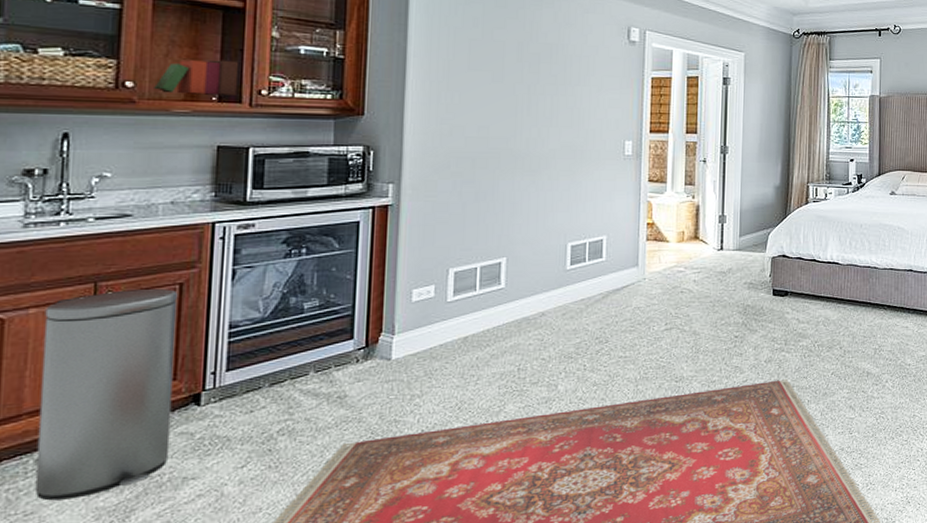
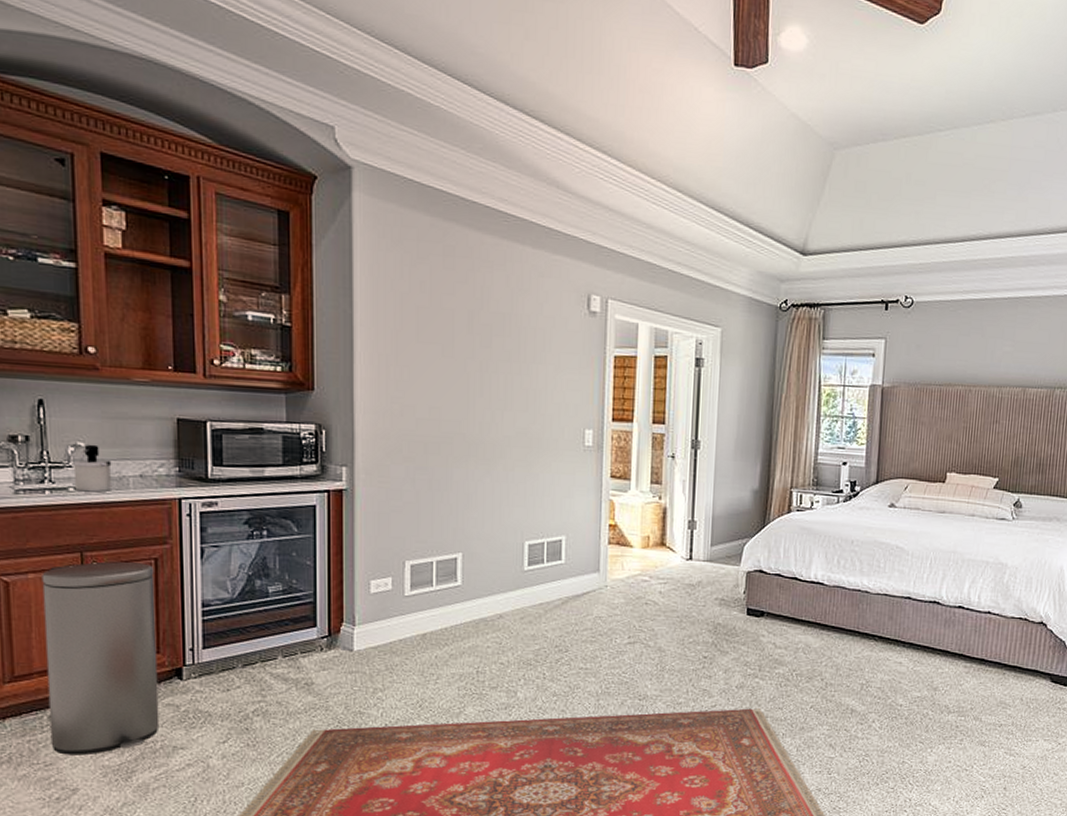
soap dispenser: none [94,174,140,221] -> present [73,444,112,493]
books: present [154,60,238,97] -> none [114,324,190,366]

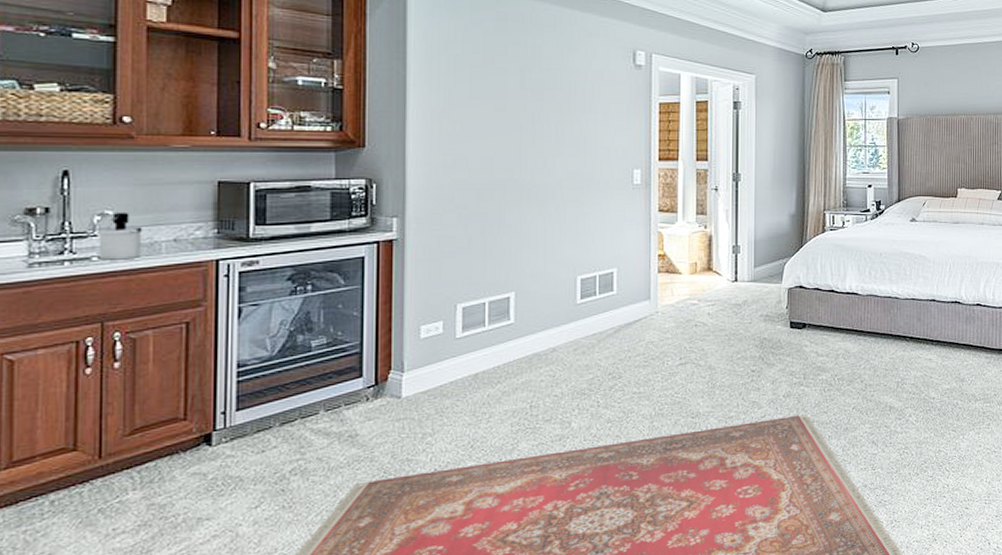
pedal bin: present [41,561,160,755] -> none [51,328,185,542]

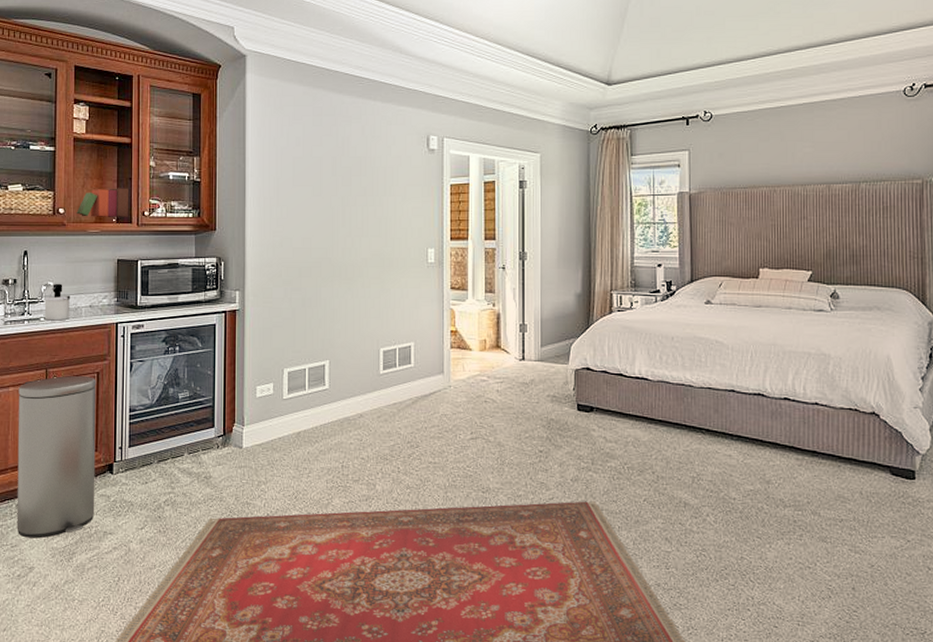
pedal bin: none [51,328,185,542] -> present [17,376,96,539]
books: none [152,92,235,131] -> present [76,188,128,218]

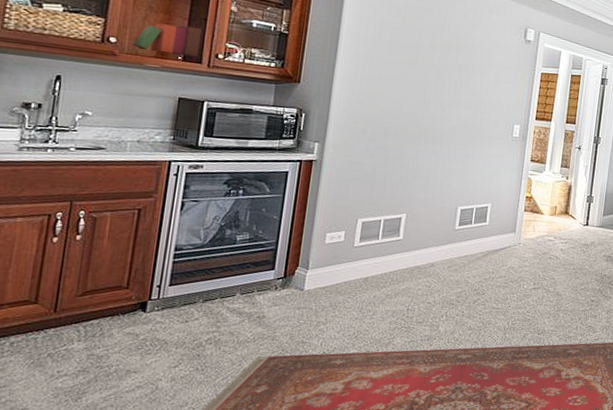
pedal bin: present [17,376,96,539] -> none [8,210,137,378]
soap dispenser: present [44,283,71,321] -> none [75,113,114,153]

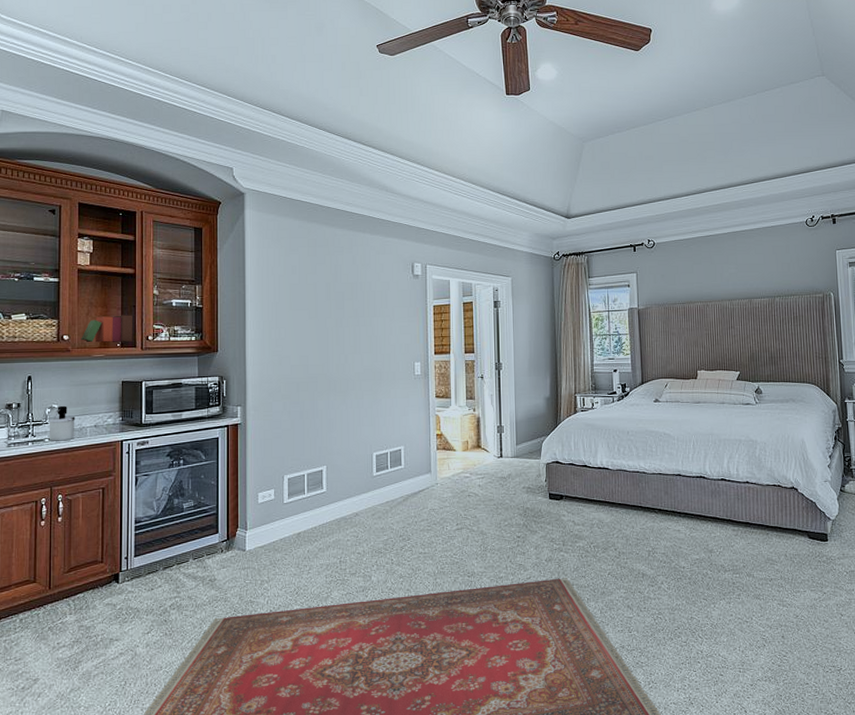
soap dispenser: none [75,113,114,153] -> present [49,405,75,441]

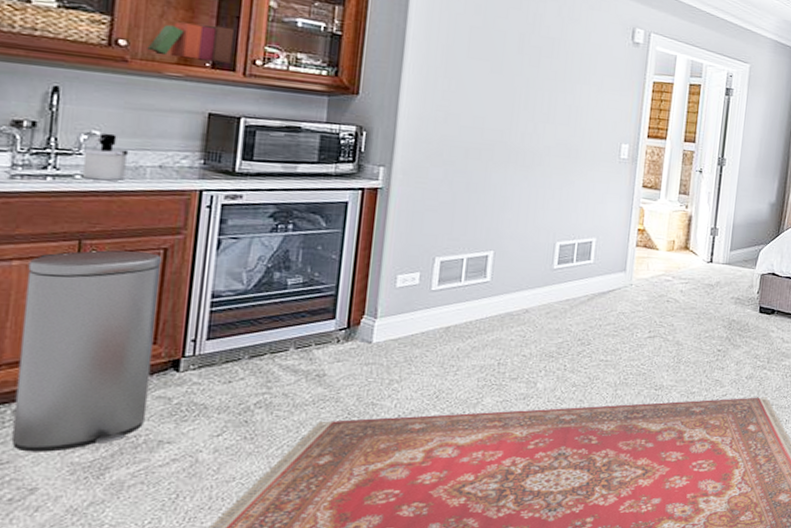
pedal bin: none [21,492,102,651] -> present [11,250,162,452]

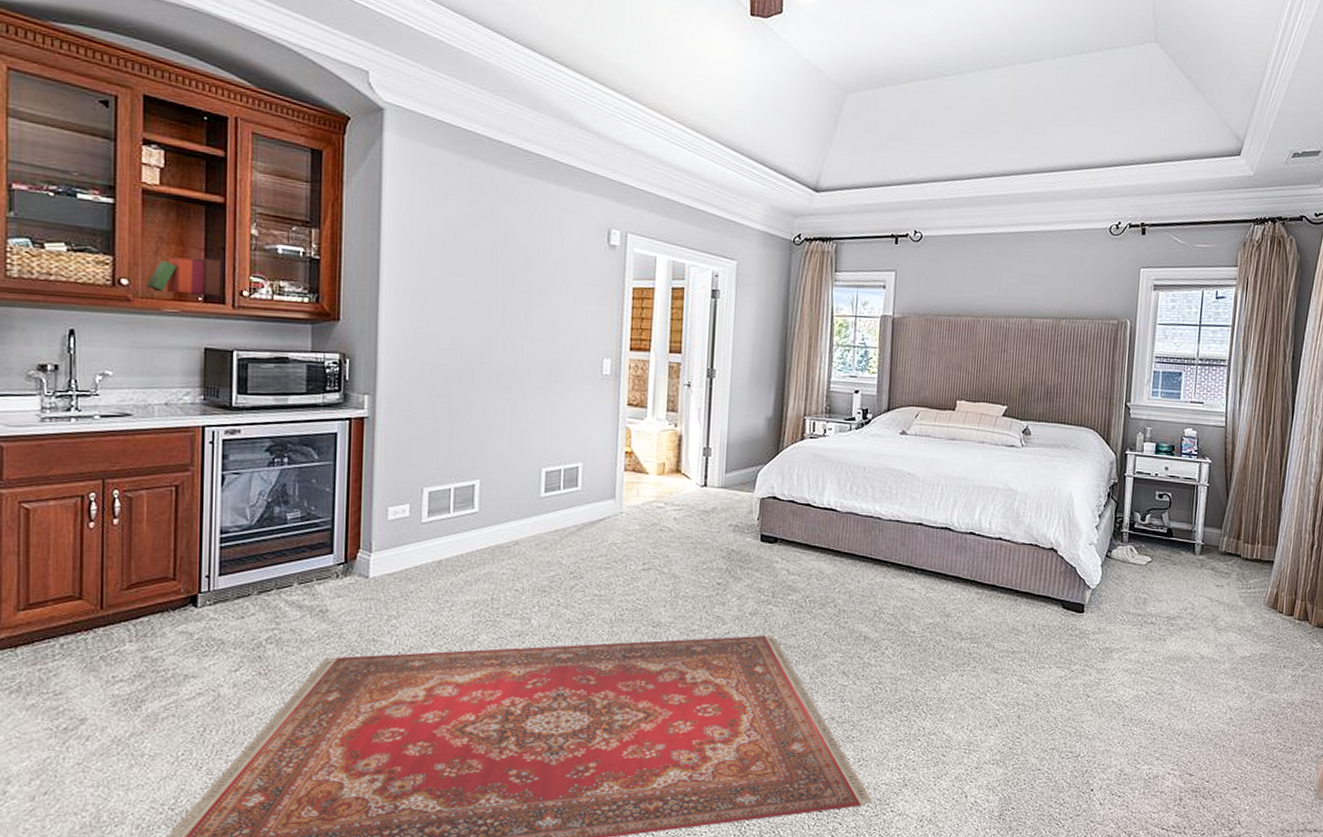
pedal bin: present [11,250,162,452] -> none [61,488,174,684]
soap dispenser: present [81,133,129,181] -> none [100,373,138,421]

